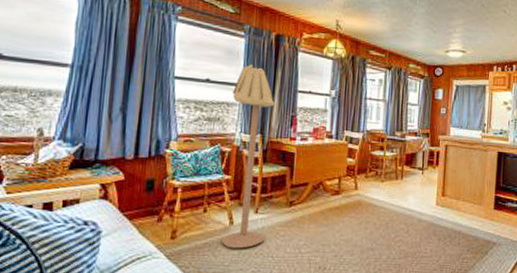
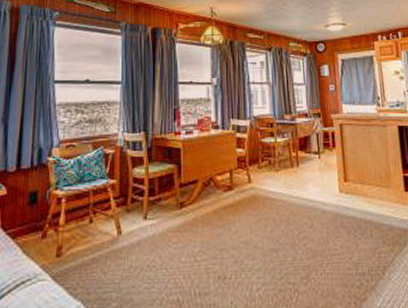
floor lamp: present [220,64,275,249] -> none [109,60,156,263]

